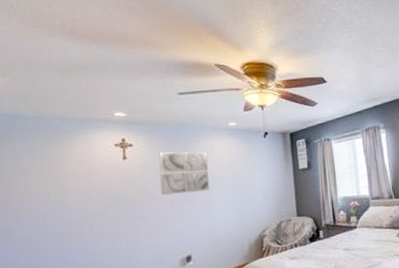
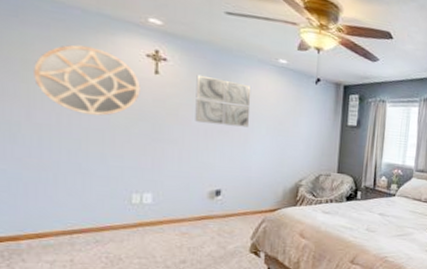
home mirror: none [22,148,112,209] -> present [34,44,141,116]

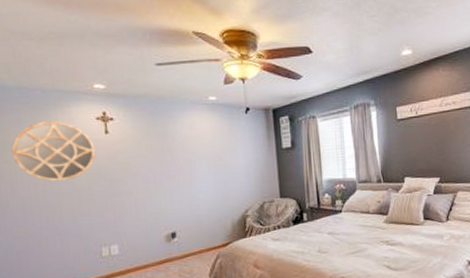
wall art: present [195,74,252,127] -> none [140,126,192,171]

